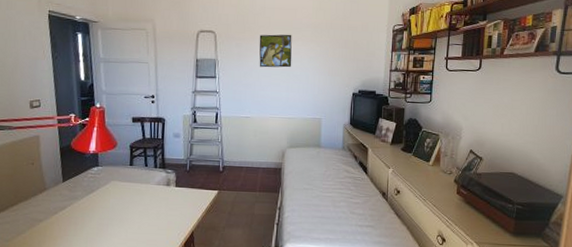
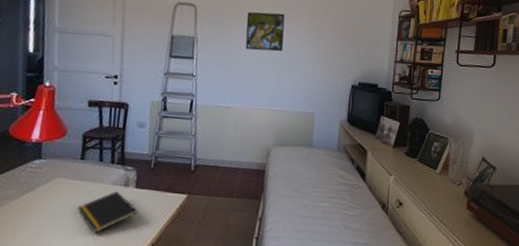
notepad: none [131,190,179,224] -> present [77,191,138,233]

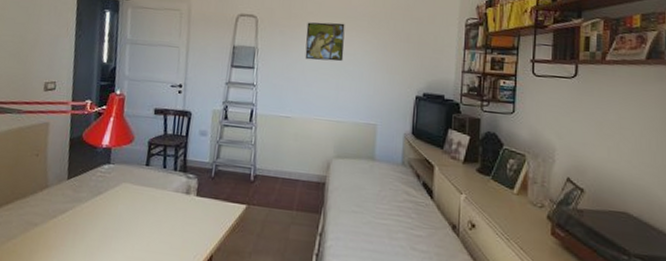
notepad: present [77,191,138,233] -> none [141,199,199,240]

